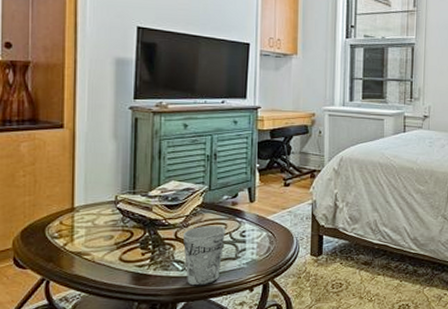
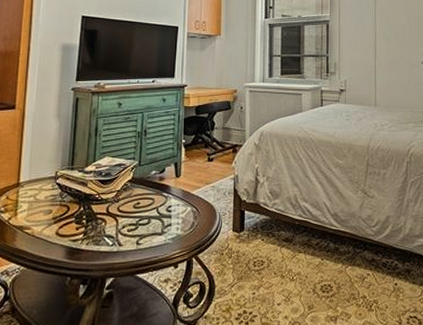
cup: present [183,225,225,287] -> none [114,200,153,262]

